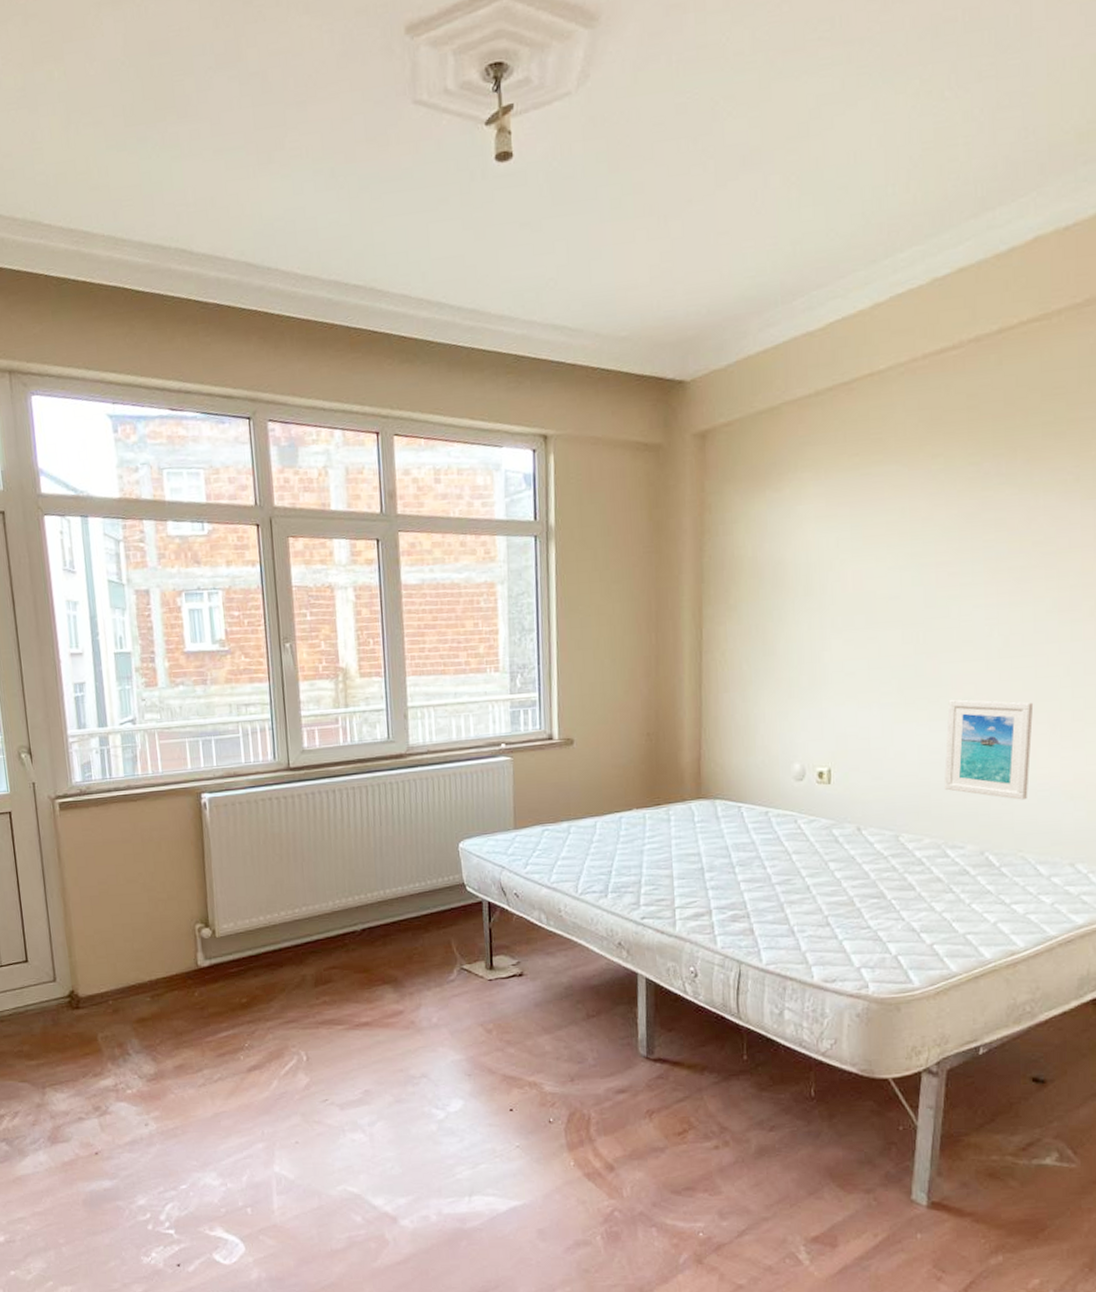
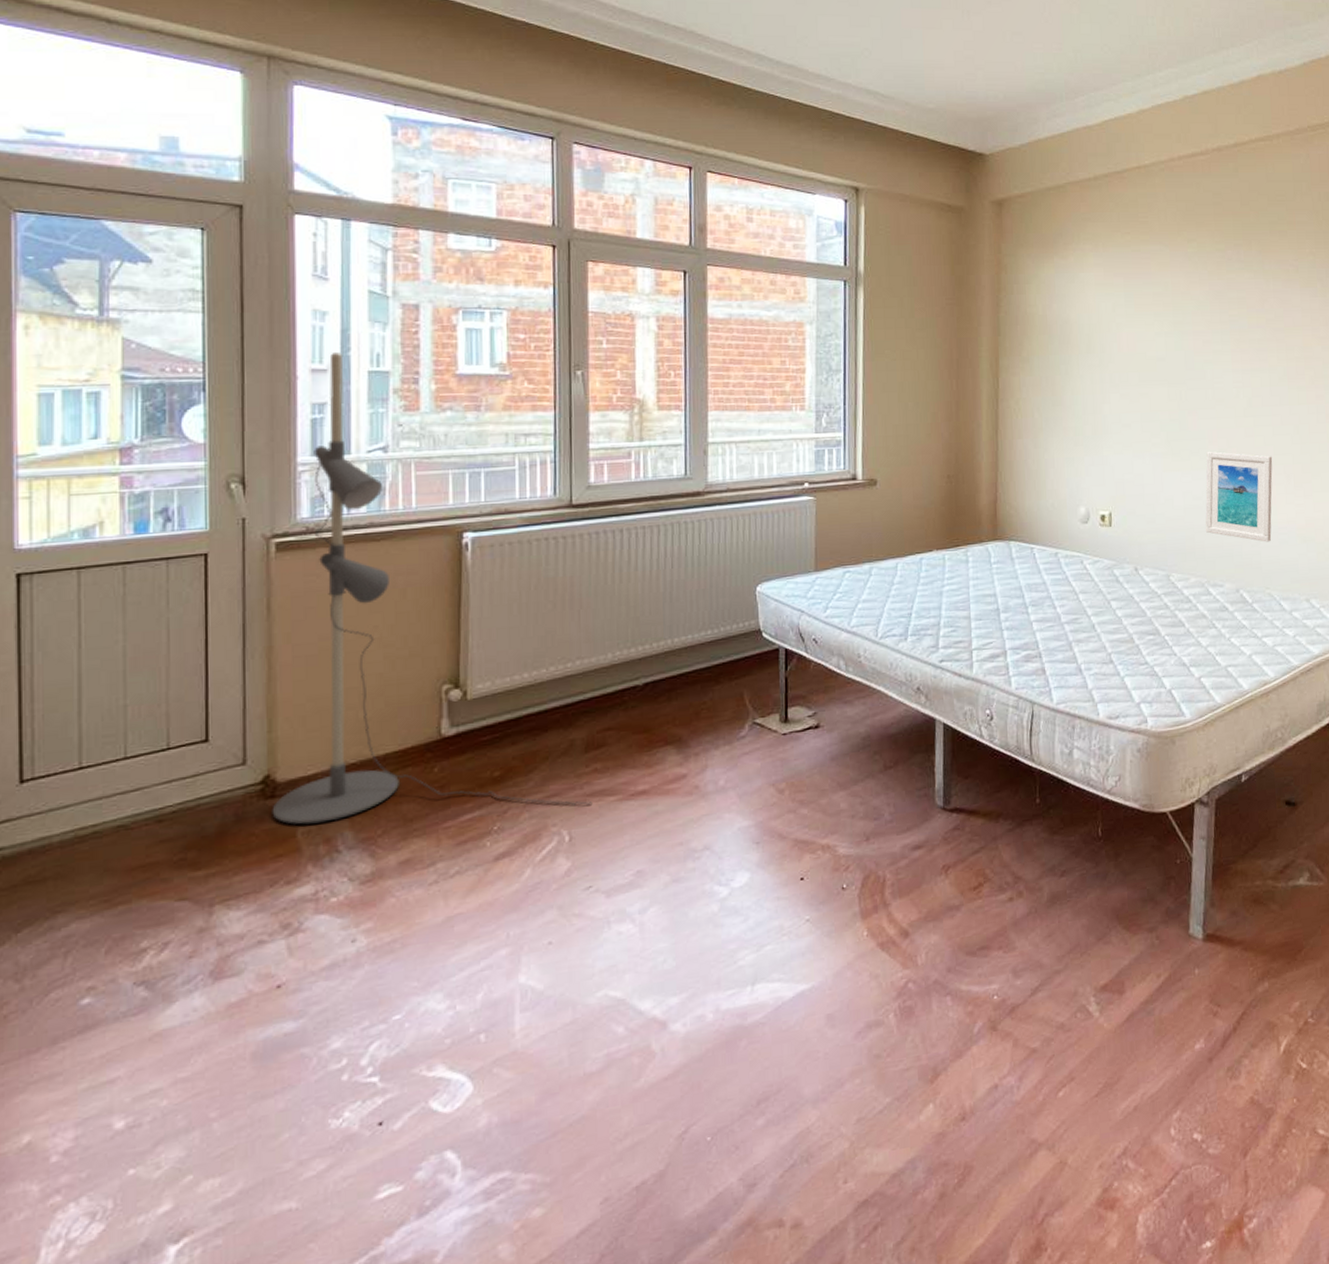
floor lamp: none [78,636,324,1031] -> present [272,351,593,825]

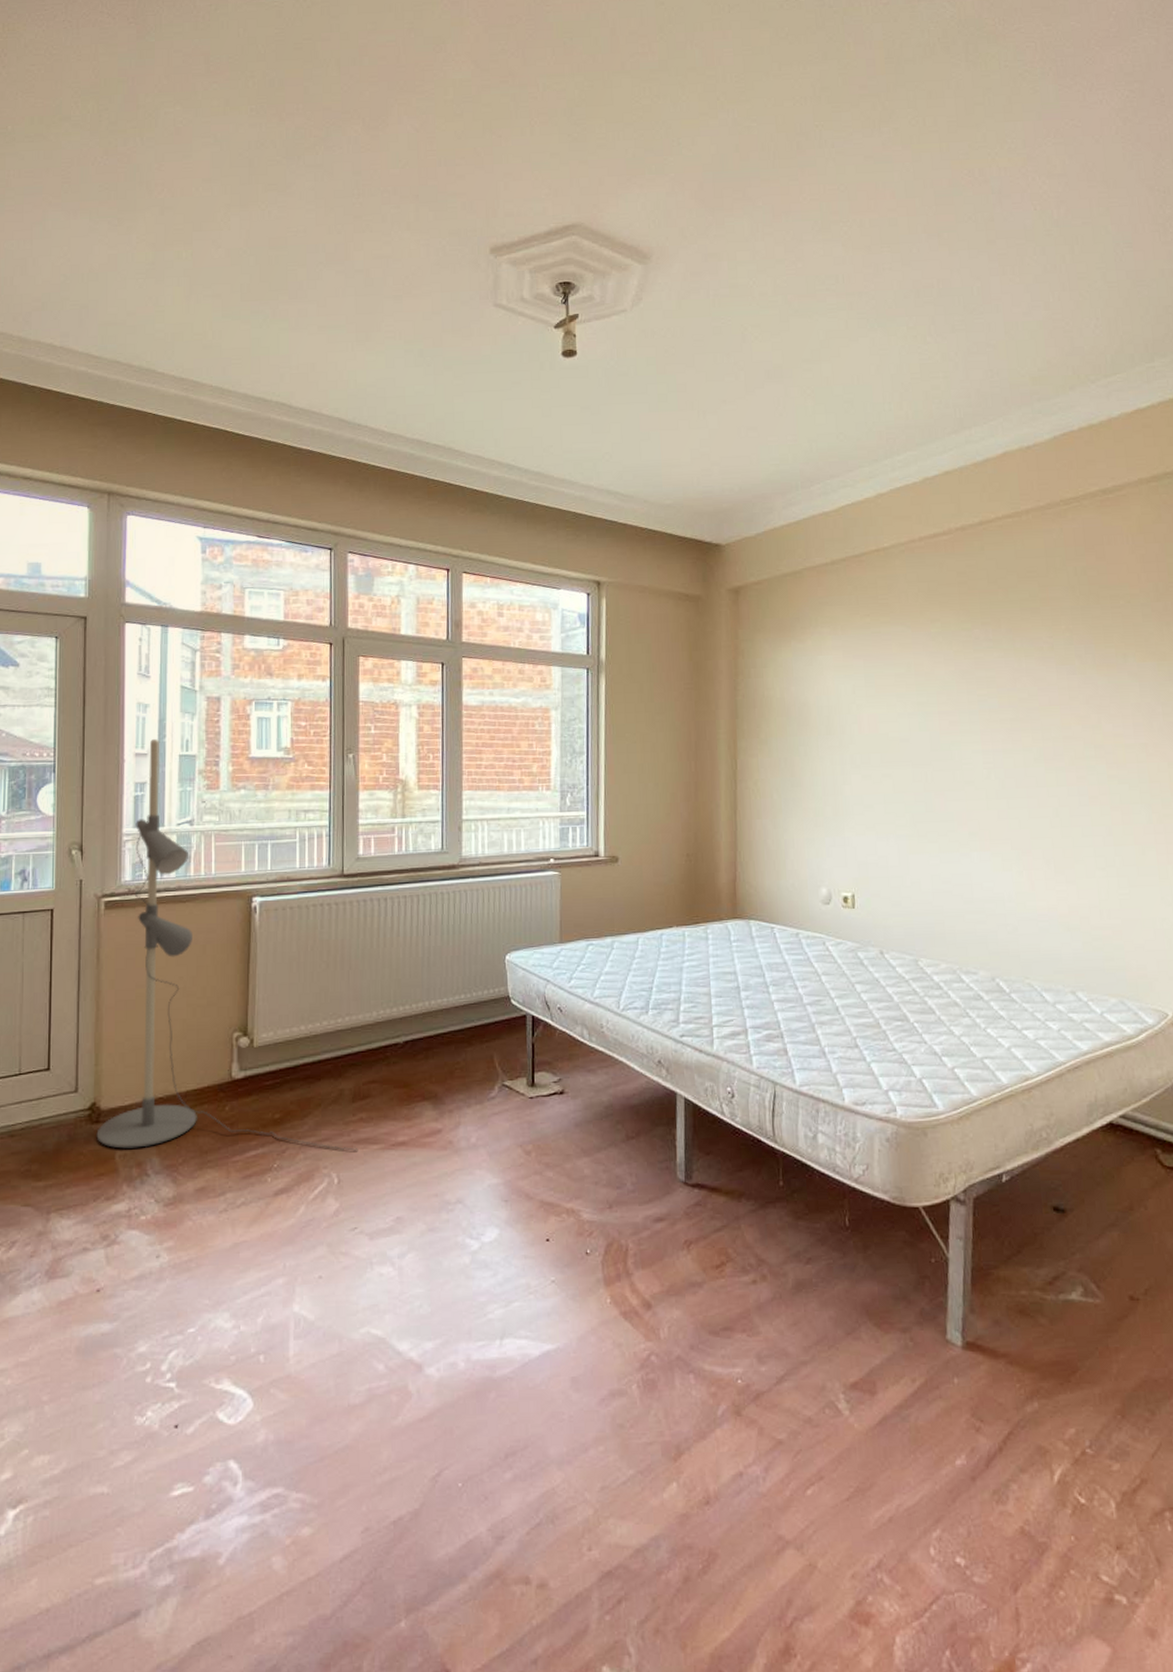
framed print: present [1205,451,1273,542] -> none [955,834,1030,930]

